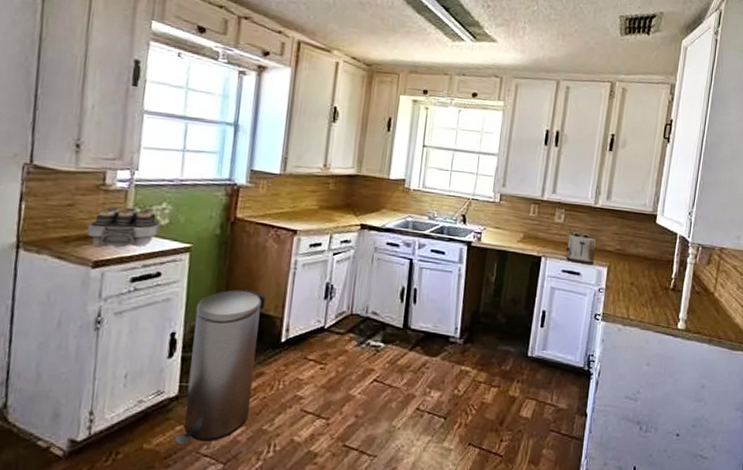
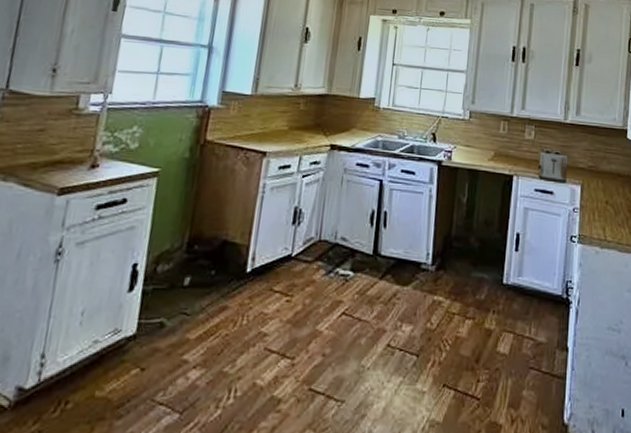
spice rack: present [87,206,162,248] -> none [55,130,131,173]
pedal bin: present [174,289,267,445] -> none [128,215,233,392]

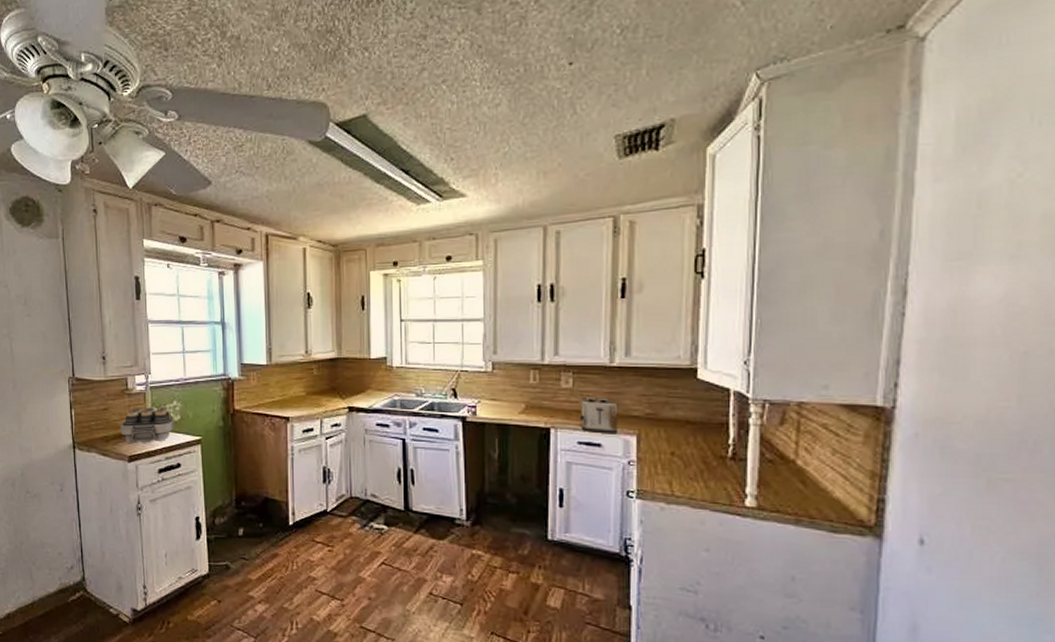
spice rack: none [55,130,131,173] -> present [120,406,175,443]

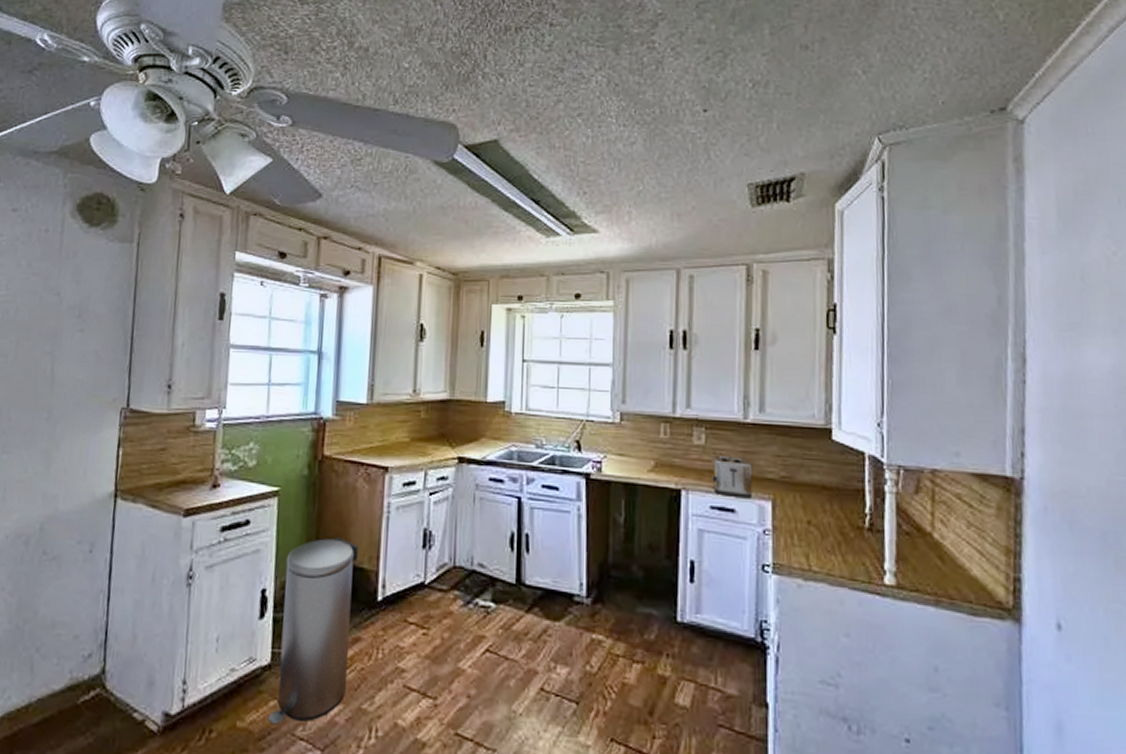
spice rack: present [120,406,175,443] -> none [178,448,249,493]
pedal bin: none [211,476,271,619] -> present [267,537,359,725]

